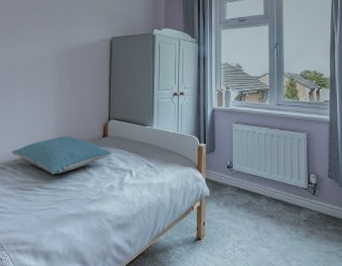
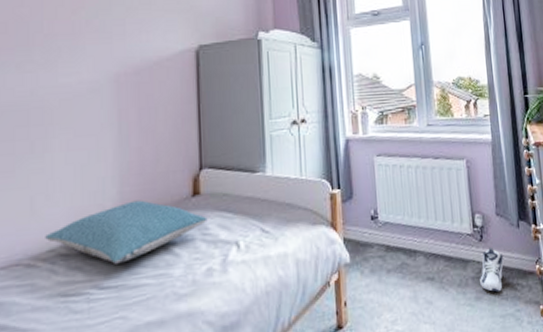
sneaker: none [310,201,331,234] -> present [480,247,504,293]

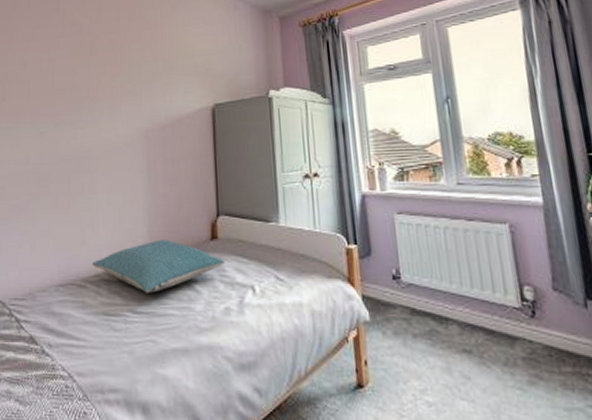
sneaker: present [480,247,504,293] -> none [533,327,566,380]

